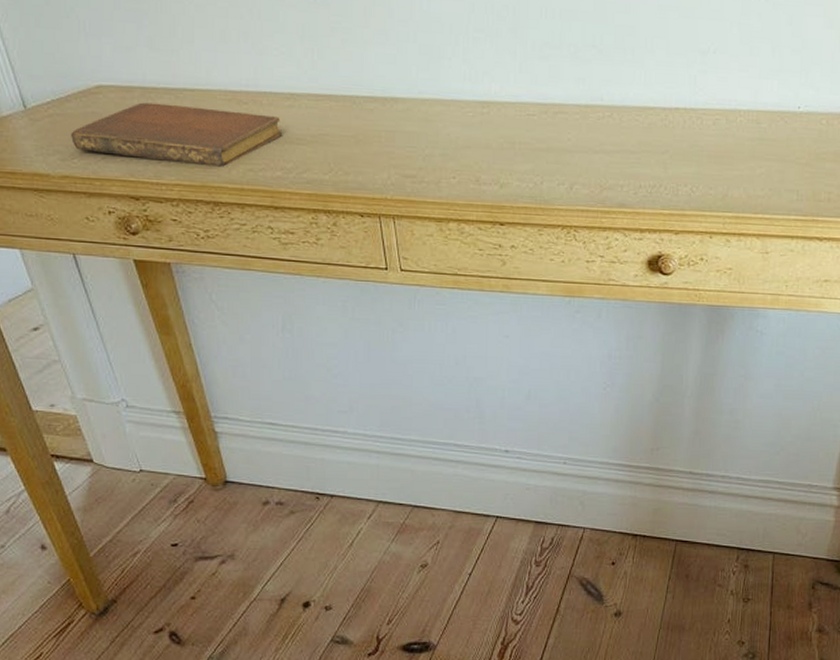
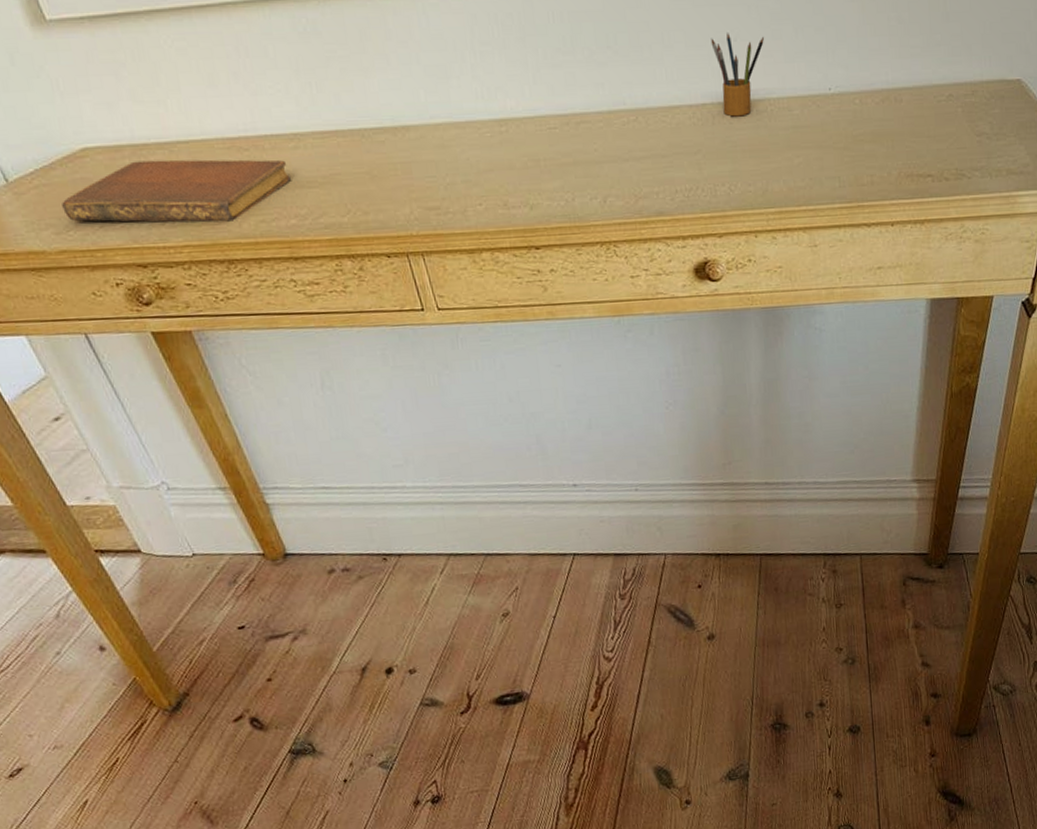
pencil box: none [691,45,743,124] -> present [710,33,765,117]

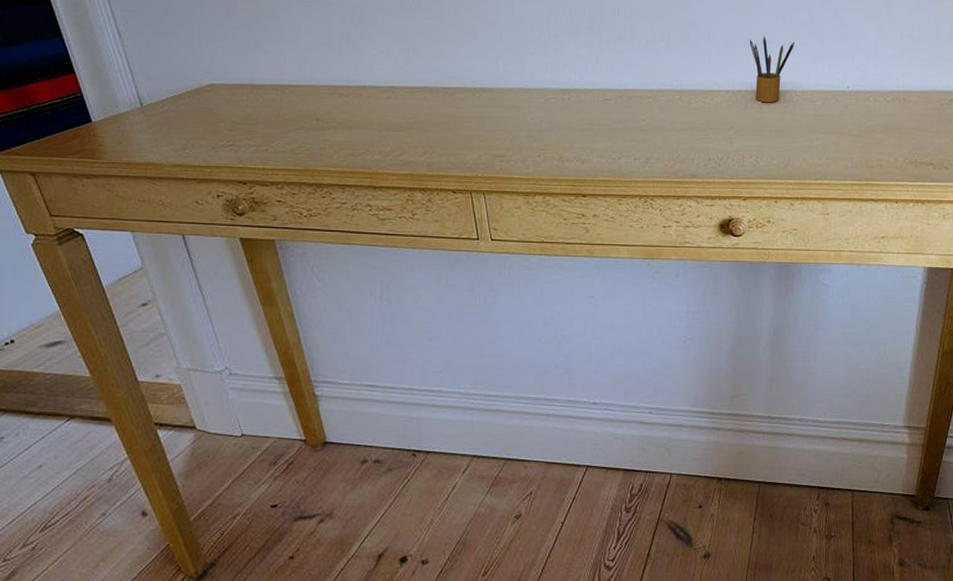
notebook: present [62,159,291,223] -> none [184,98,380,153]

